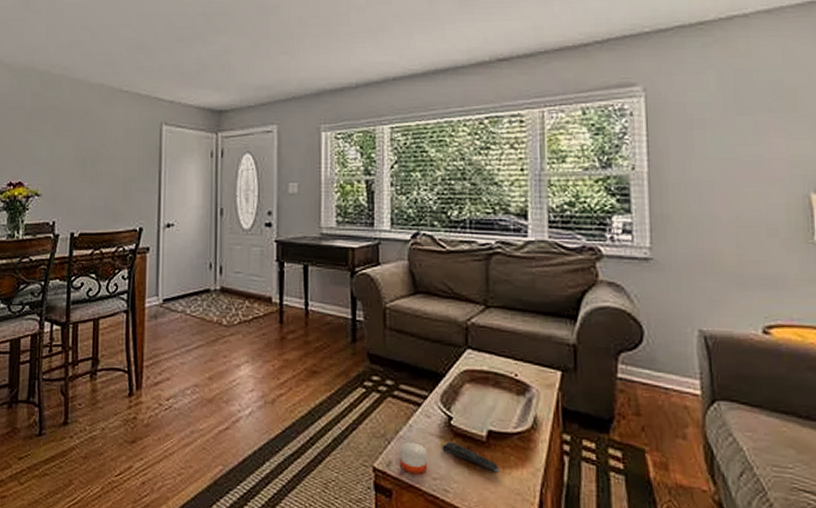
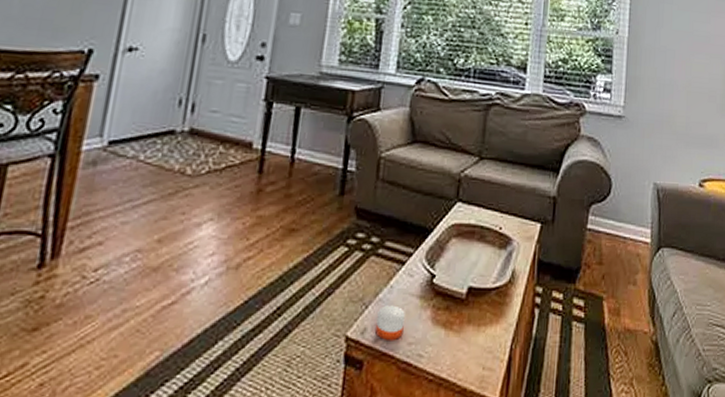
remote control: present [442,441,499,474] -> none [421,301,475,333]

